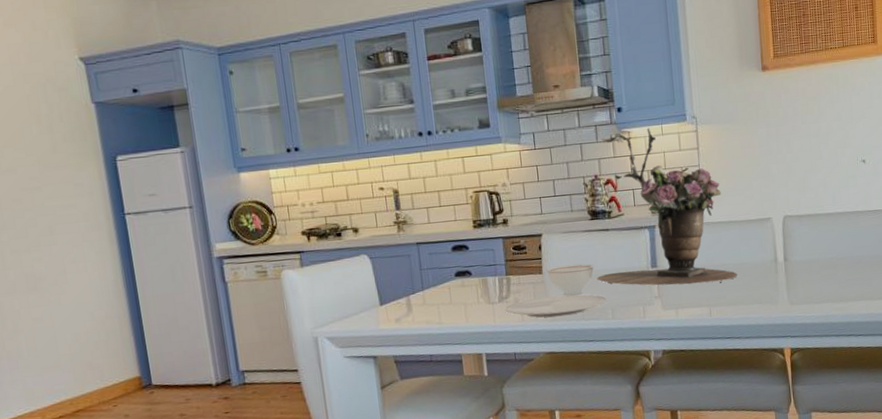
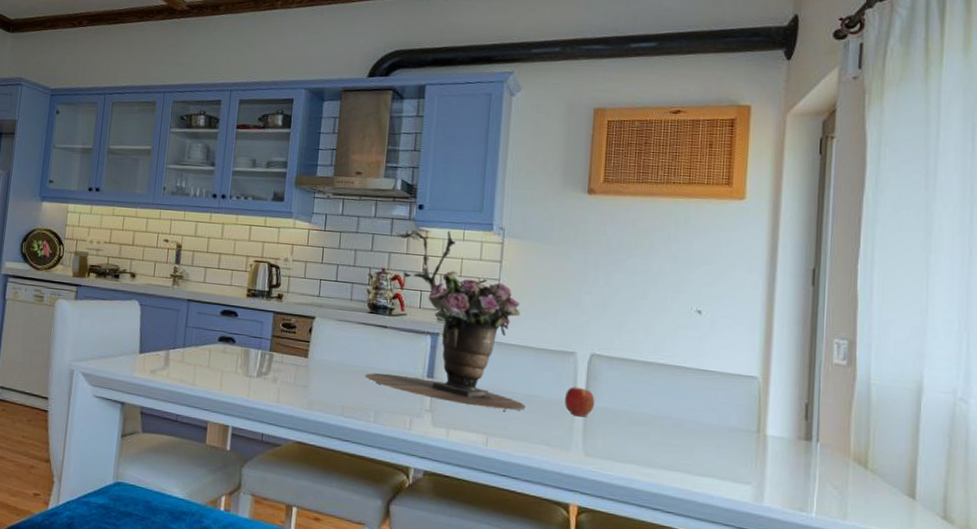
jar: none [287,216,309,245] -> present [71,251,90,278]
plate: present [504,294,608,318] -> none [260,381,373,408]
bowl: present [547,264,594,296] -> none [313,353,364,389]
fruit: none [767,247,793,273] -> present [564,386,595,417]

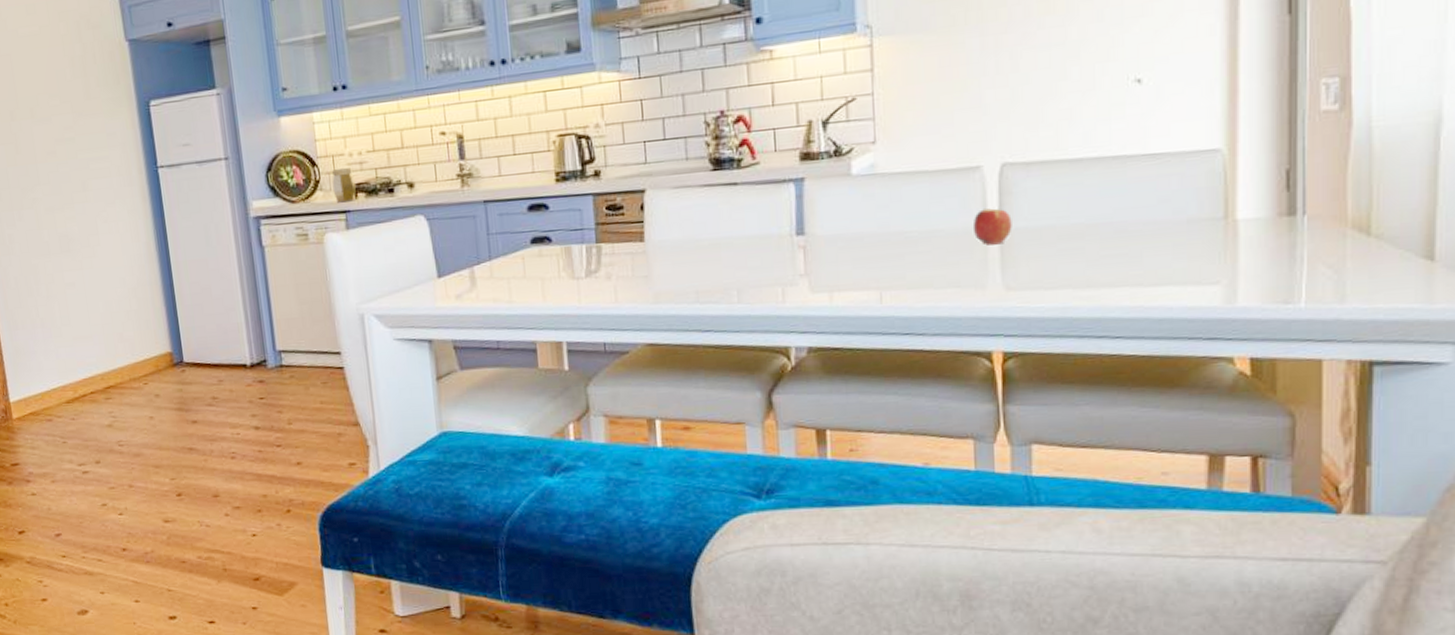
flower arrangement: present [364,229,526,412] -> none [718,43,925,260]

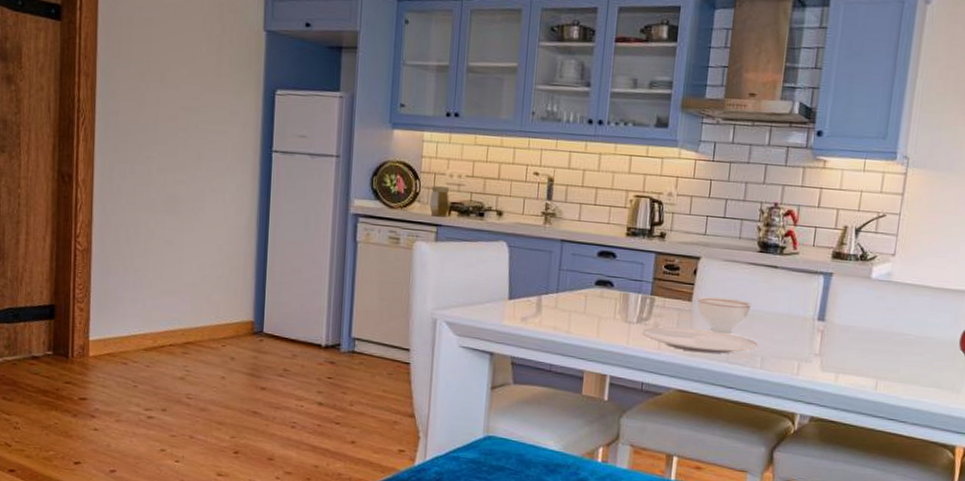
plate: none [592,269,733,298] -> present [640,326,760,354]
bowl: none [651,229,715,271] -> present [697,296,752,333]

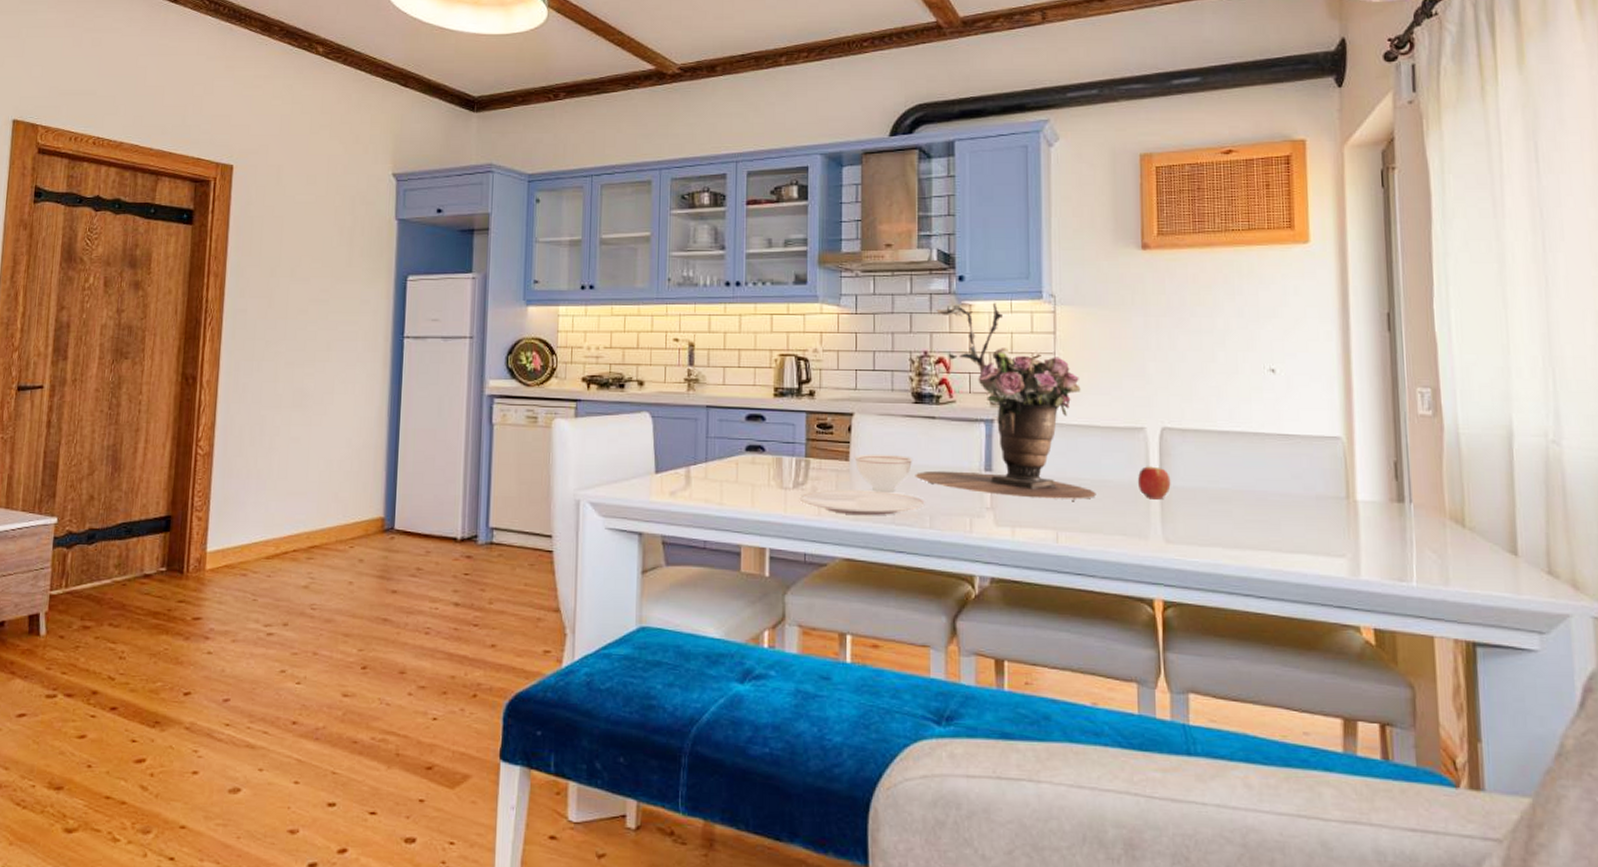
jar: present [429,186,451,217] -> none [567,360,589,392]
flower arrangement: none [752,159,920,355] -> present [915,302,1096,502]

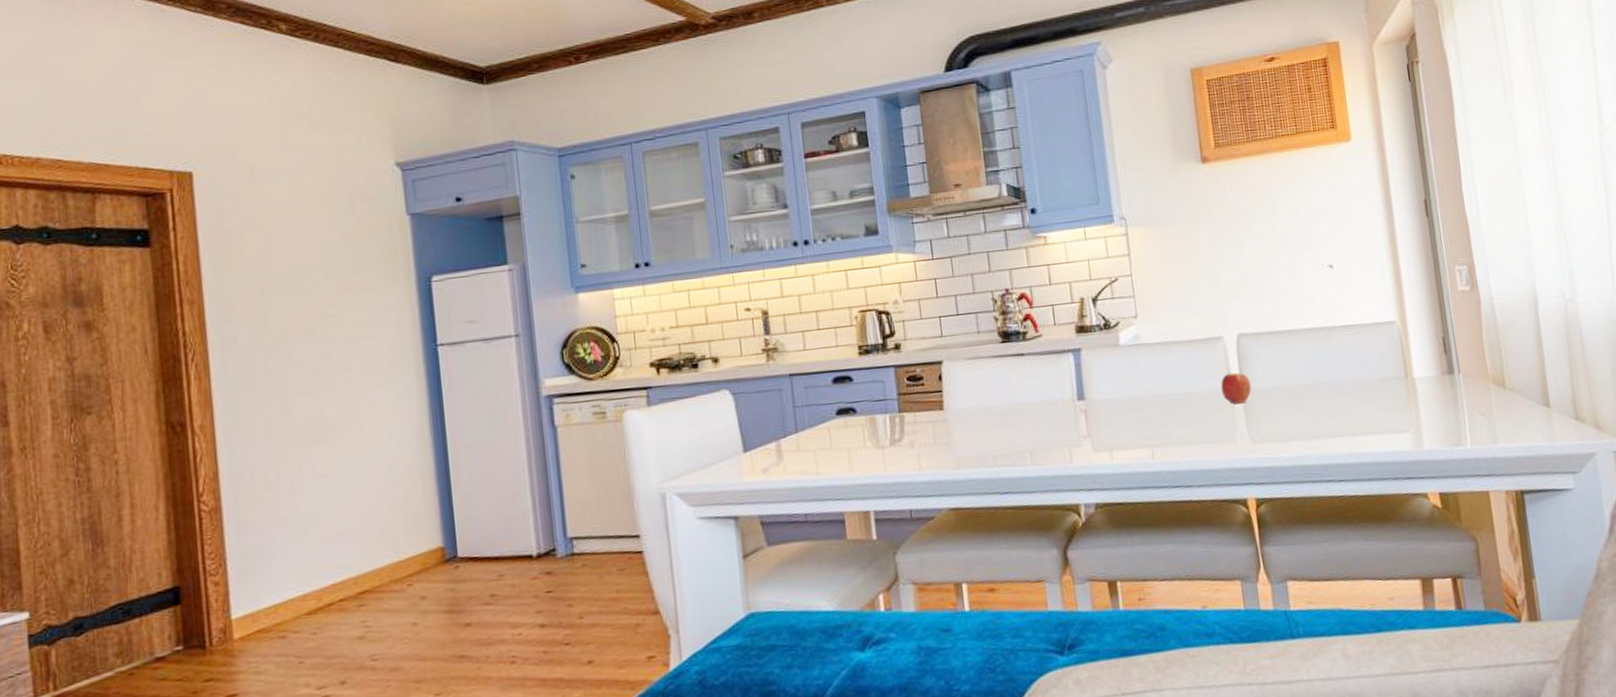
plate: present [798,489,926,516] -> none [896,434,1025,465]
bowl: present [855,453,913,492] -> none [949,396,1007,437]
flower arrangement: present [915,302,1096,502] -> none [1010,231,1185,422]

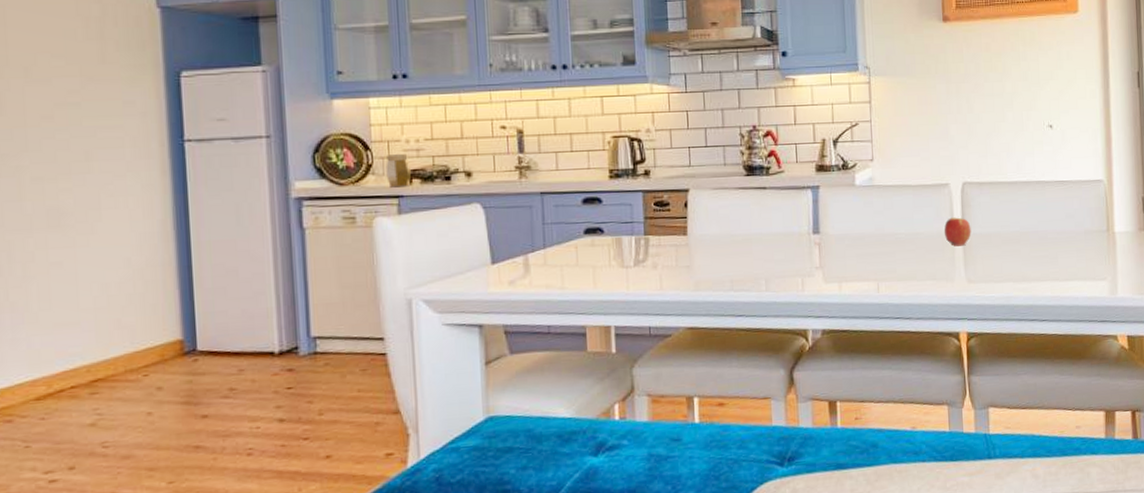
jar: none [633,344,658,379] -> present [386,154,411,188]

